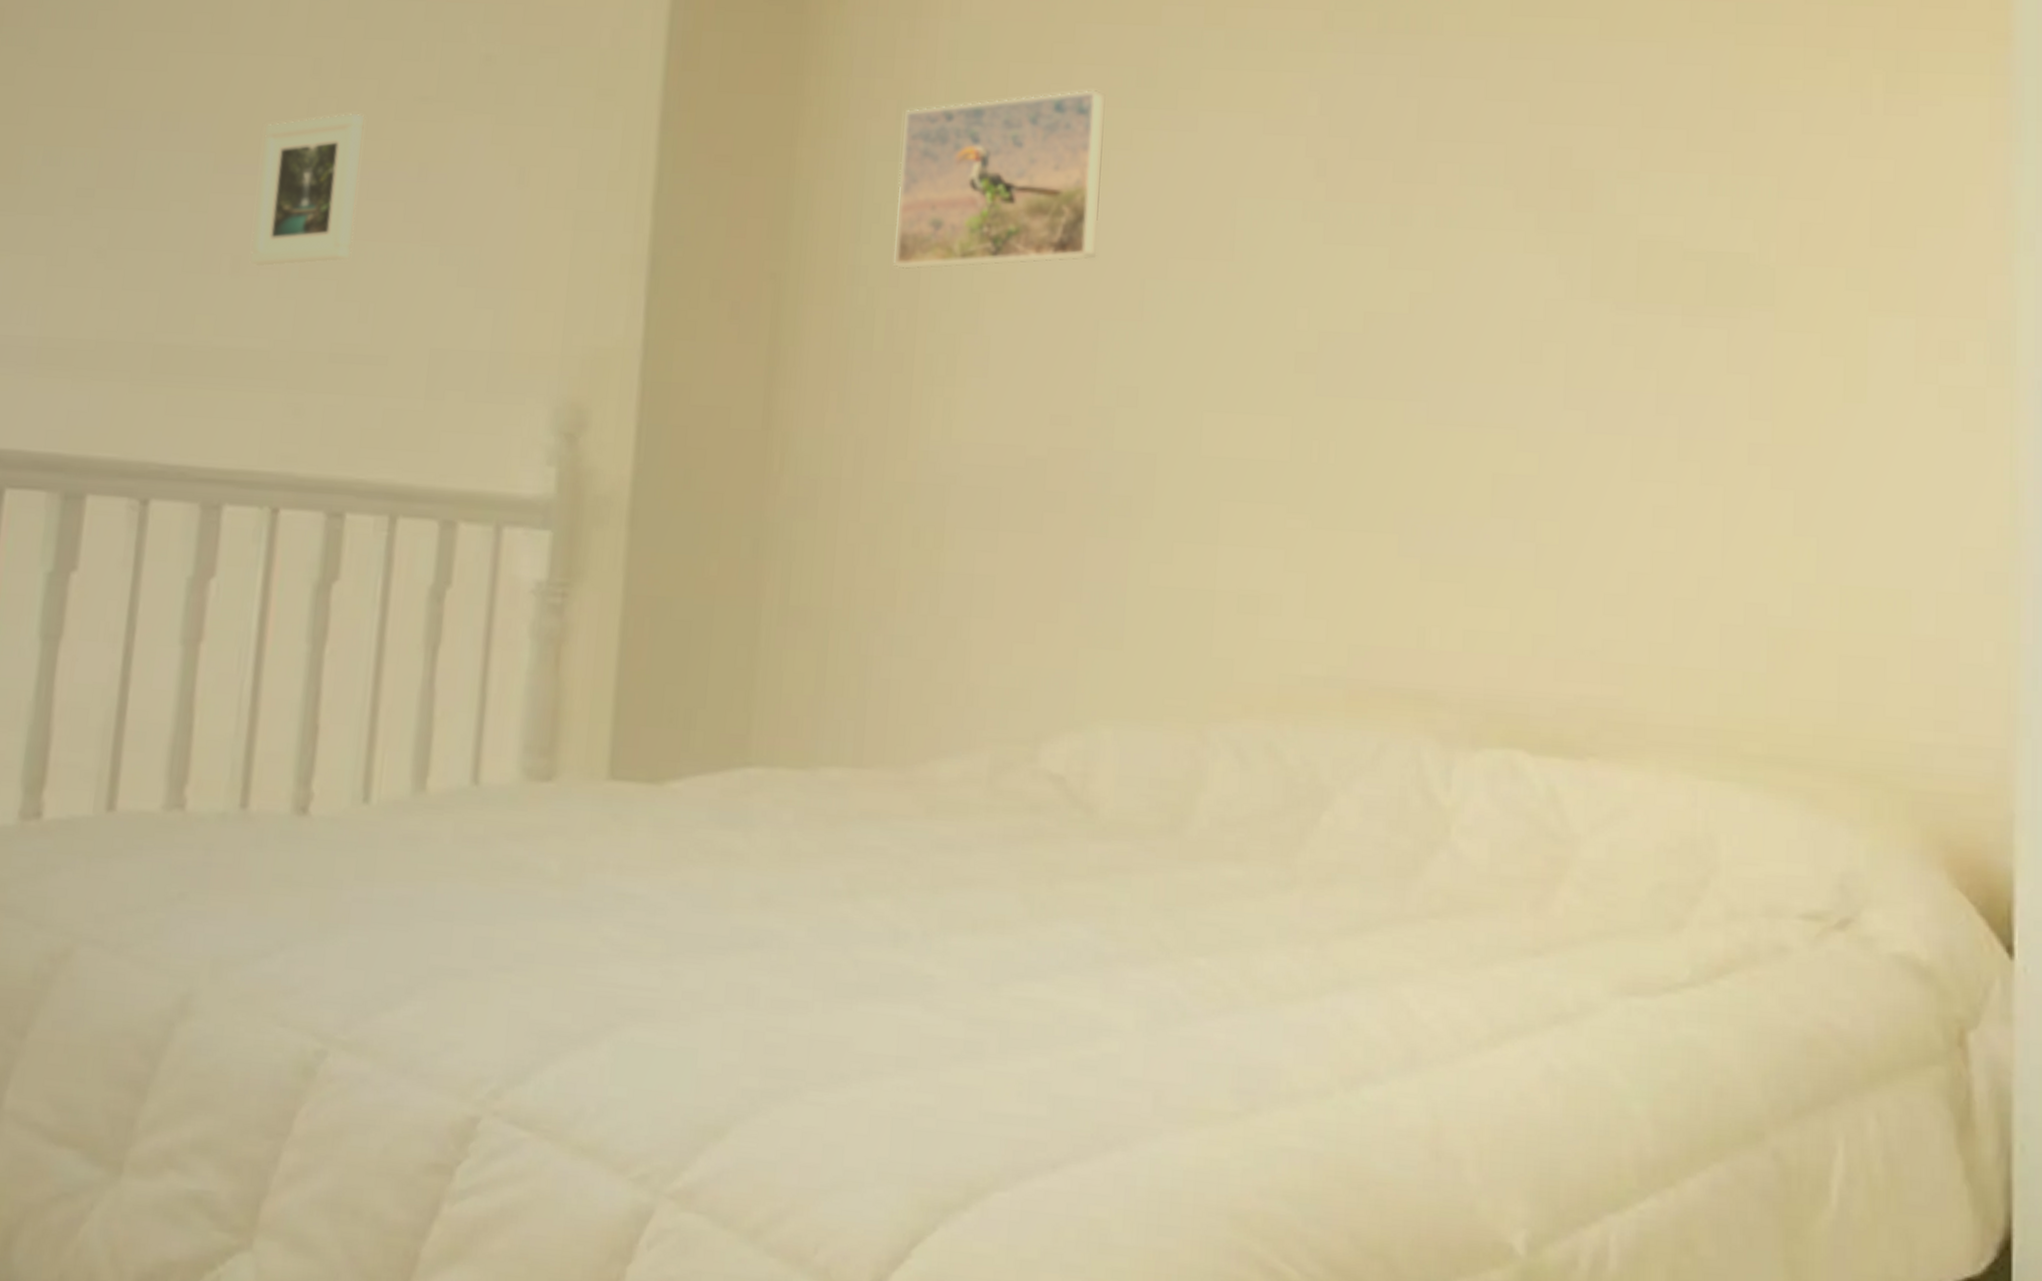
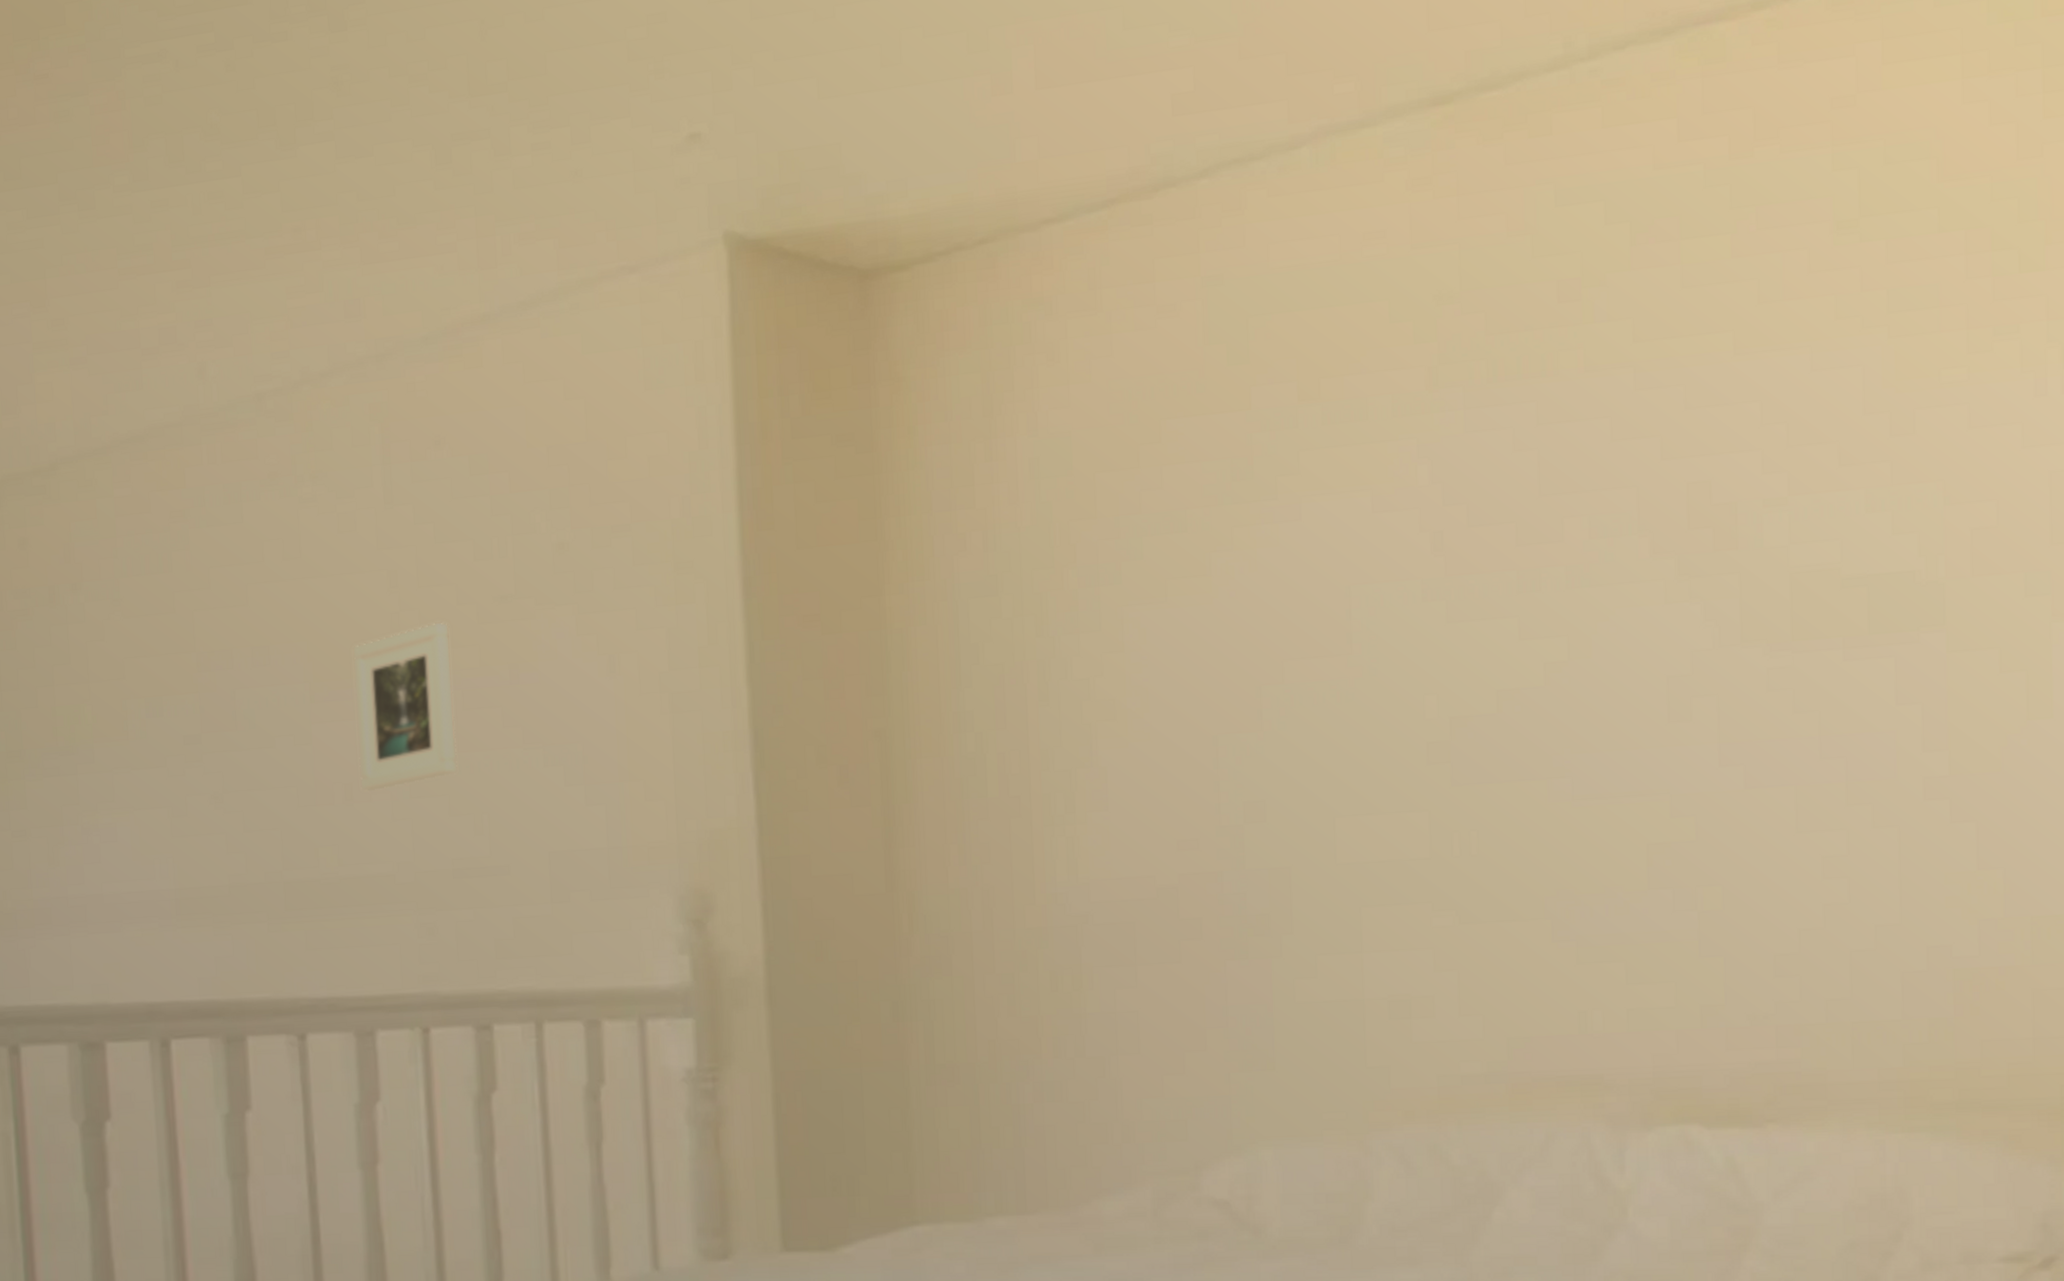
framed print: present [893,89,1107,270] -> none [992,489,1208,710]

